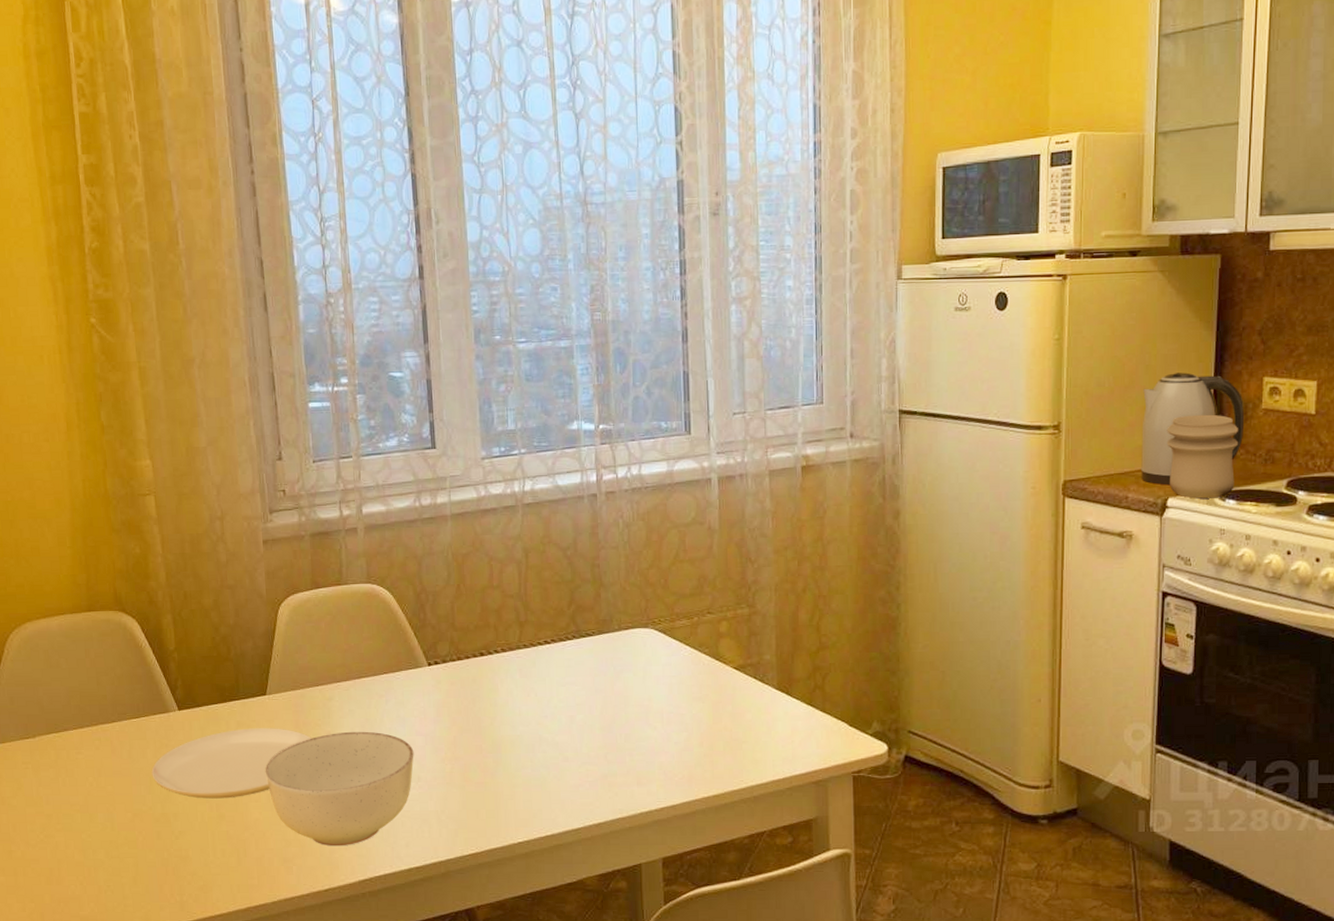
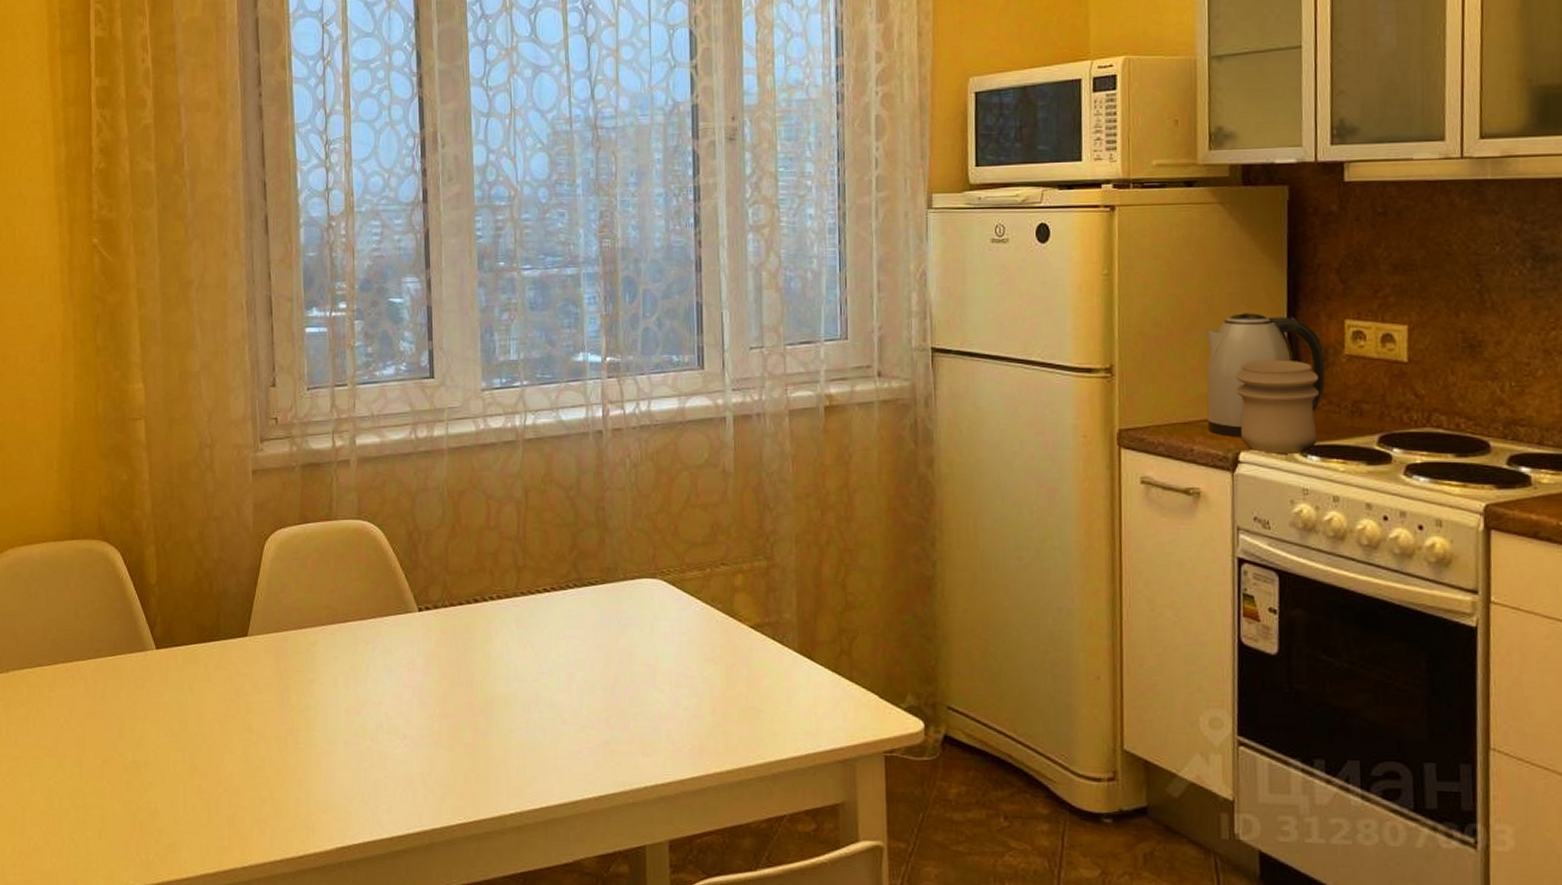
plate: present [151,728,313,799] -> none [124,672,294,748]
bowl: present [265,731,414,846] -> none [242,680,400,808]

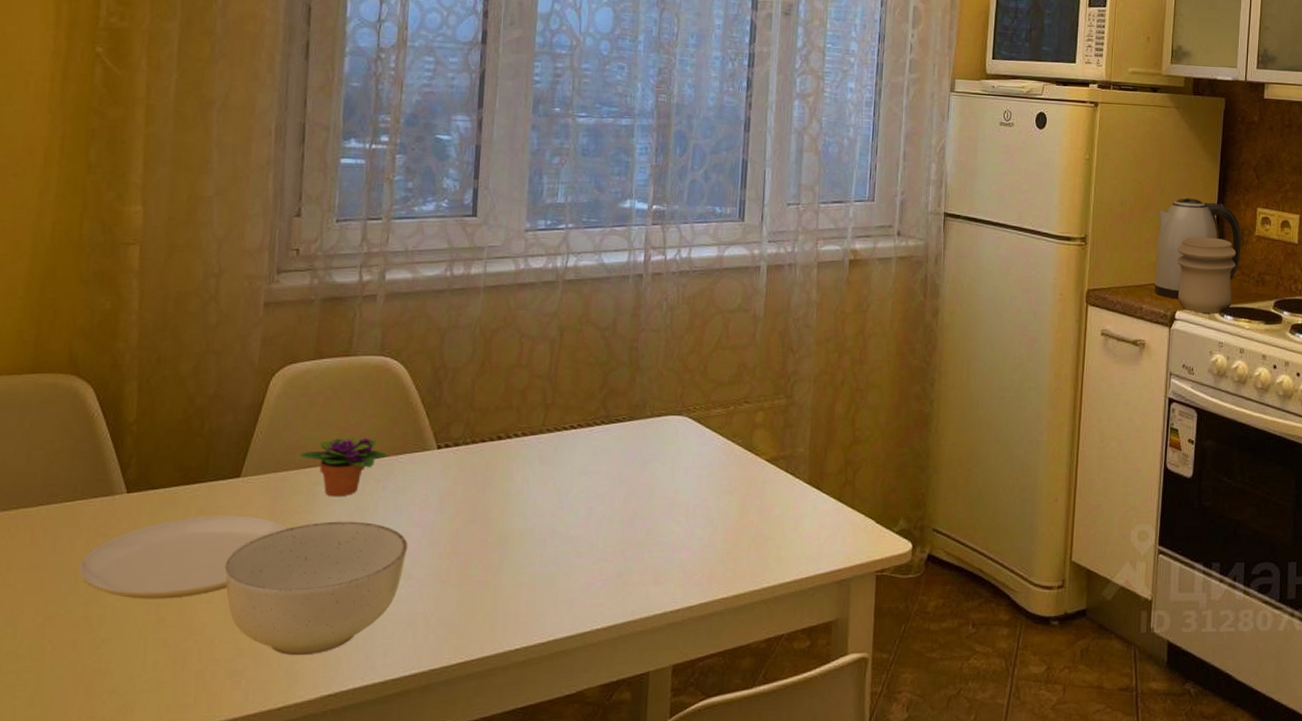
plate: none [124,672,294,748] -> present [78,516,289,599]
bowl: none [242,680,400,808] -> present [224,521,408,656]
potted flower: none [296,599,375,657] -> present [300,437,389,497]

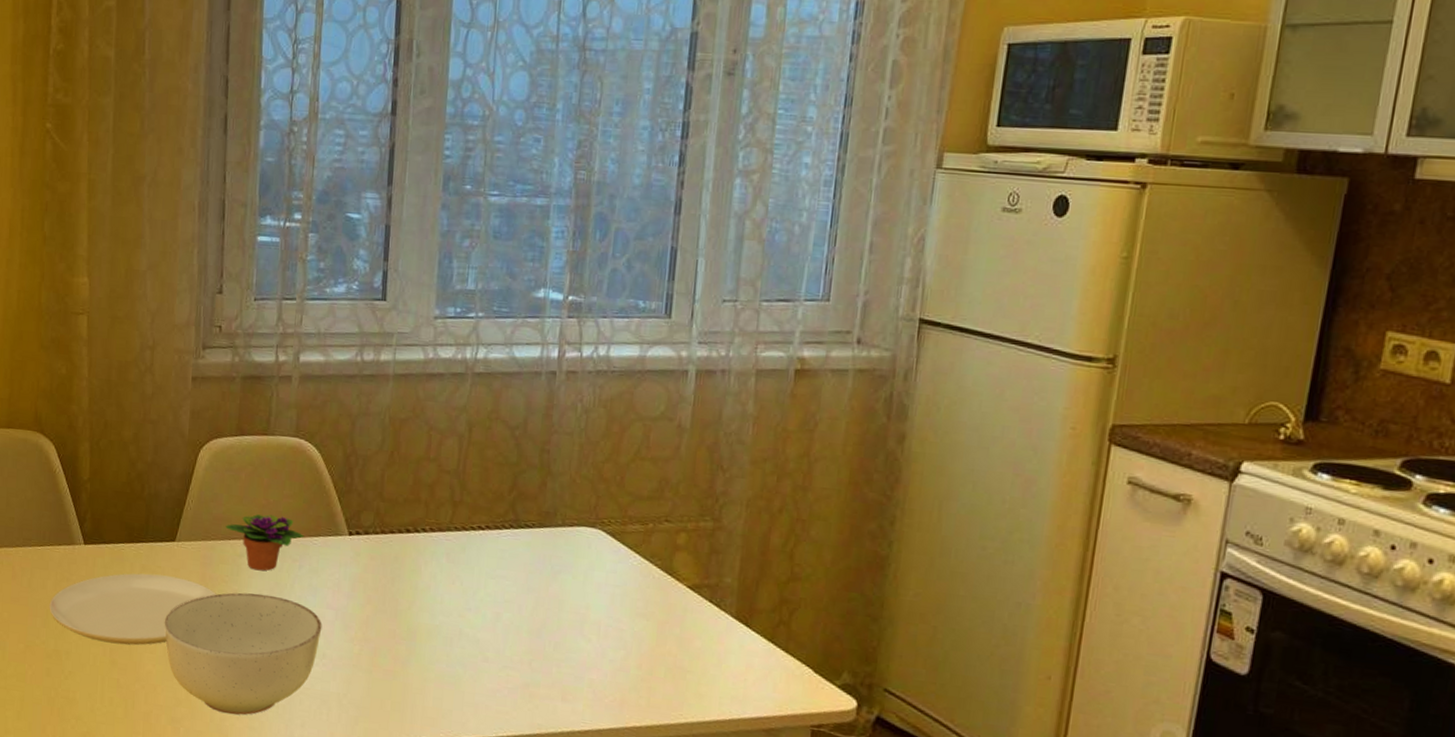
kettle: present [1153,198,1242,300] -> none [1211,313,1358,447]
jar: present [1176,237,1237,314] -> none [1247,366,1347,470]

